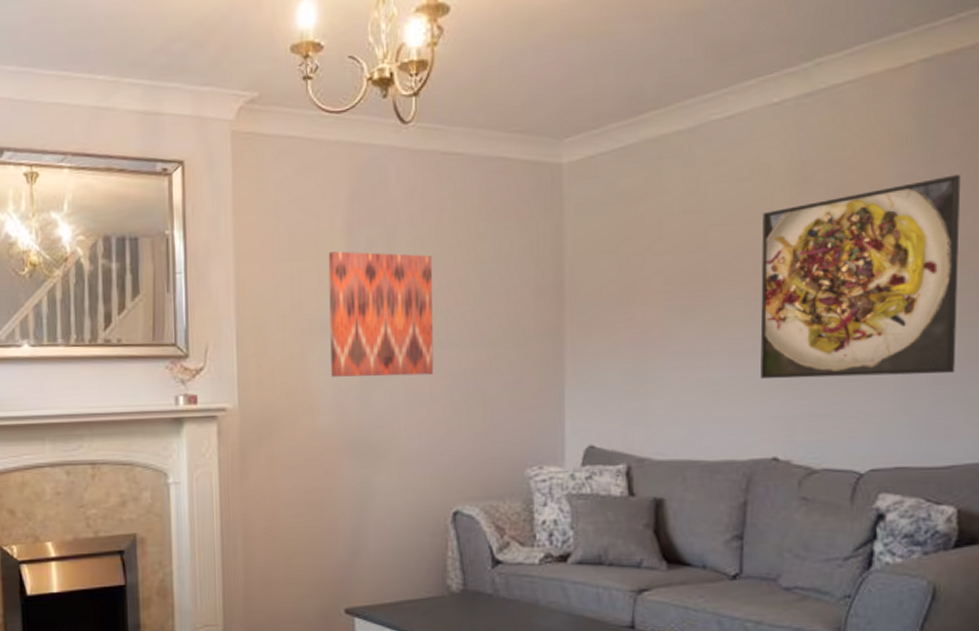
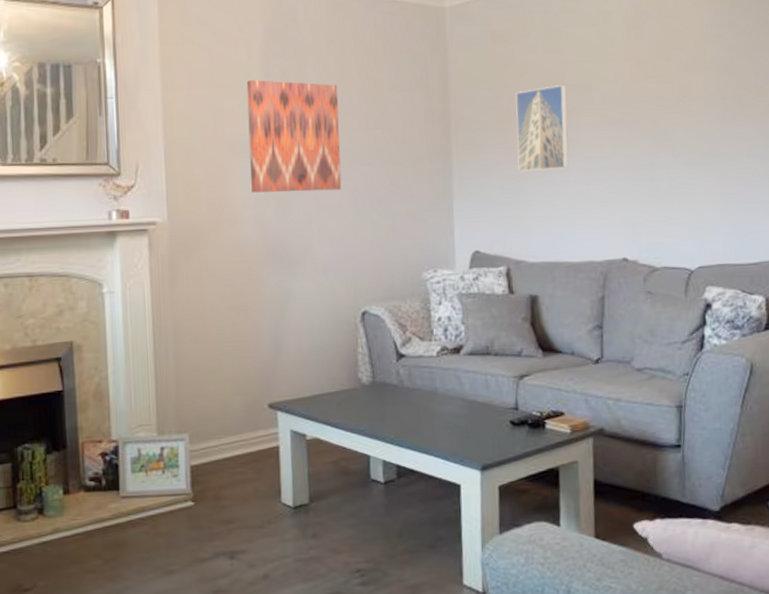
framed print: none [644,252,710,355] -> present [515,85,569,172]
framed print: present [760,175,961,380] -> none [607,25,758,192]

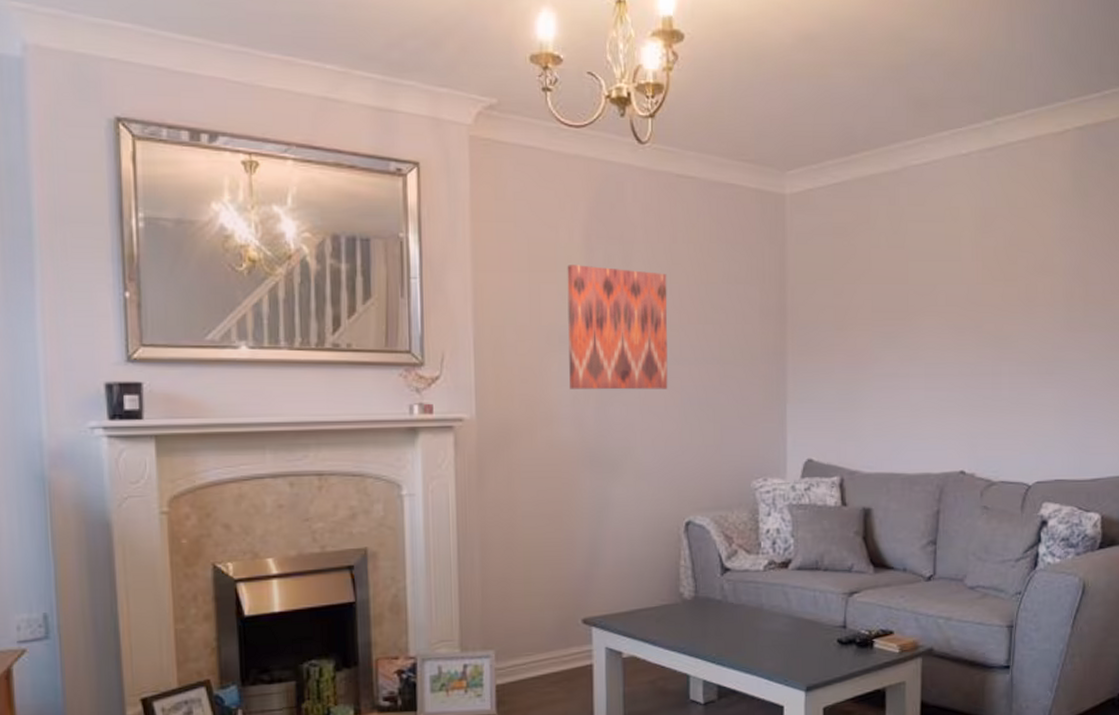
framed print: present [515,85,569,172] -> none [855,285,910,377]

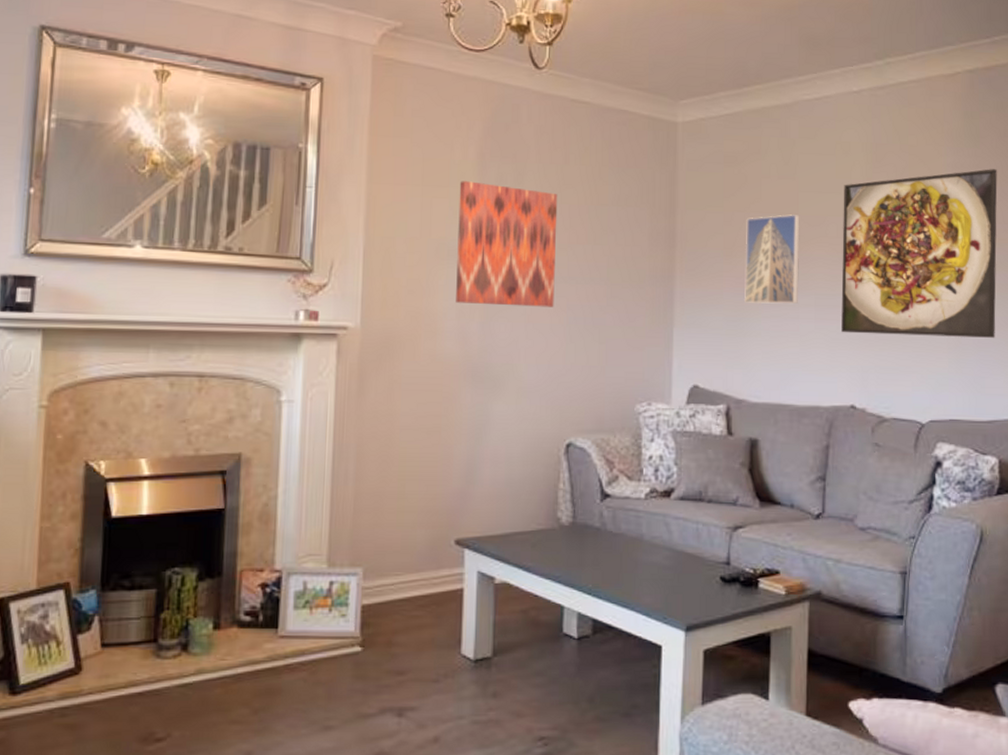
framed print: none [855,285,910,377] -> present [743,214,800,305]
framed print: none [951,229,1105,401] -> present [841,169,997,338]

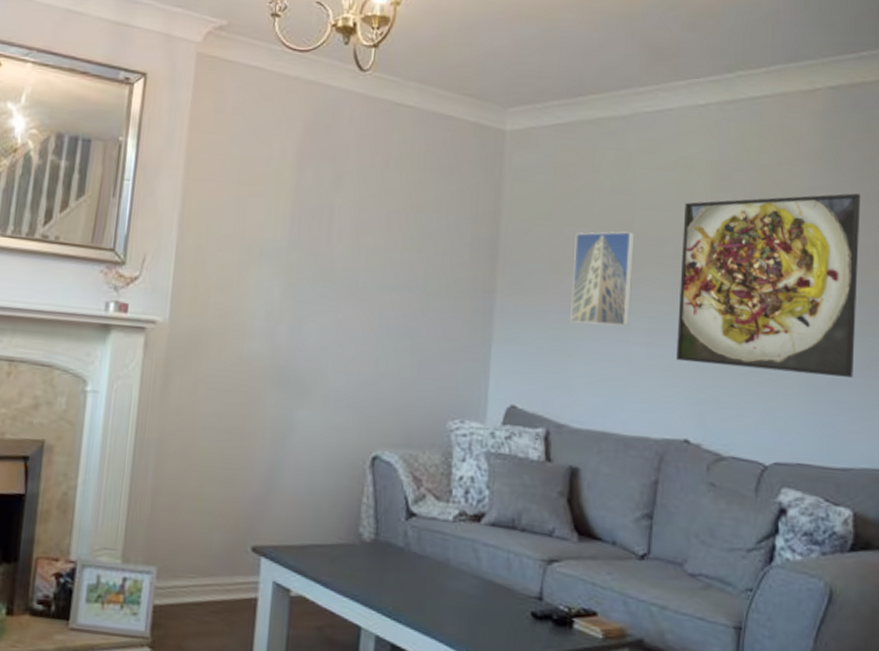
wall art: present [456,181,558,307] -> none [266,180,376,314]

